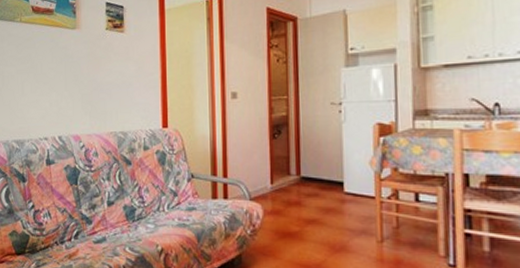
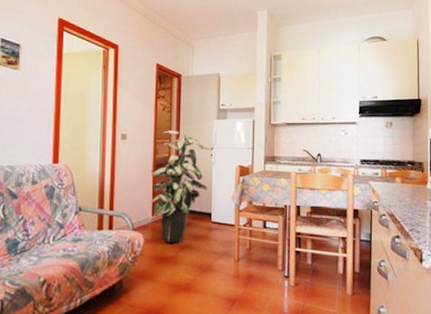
indoor plant: none [266,84,337,217] -> present [150,130,208,243]

